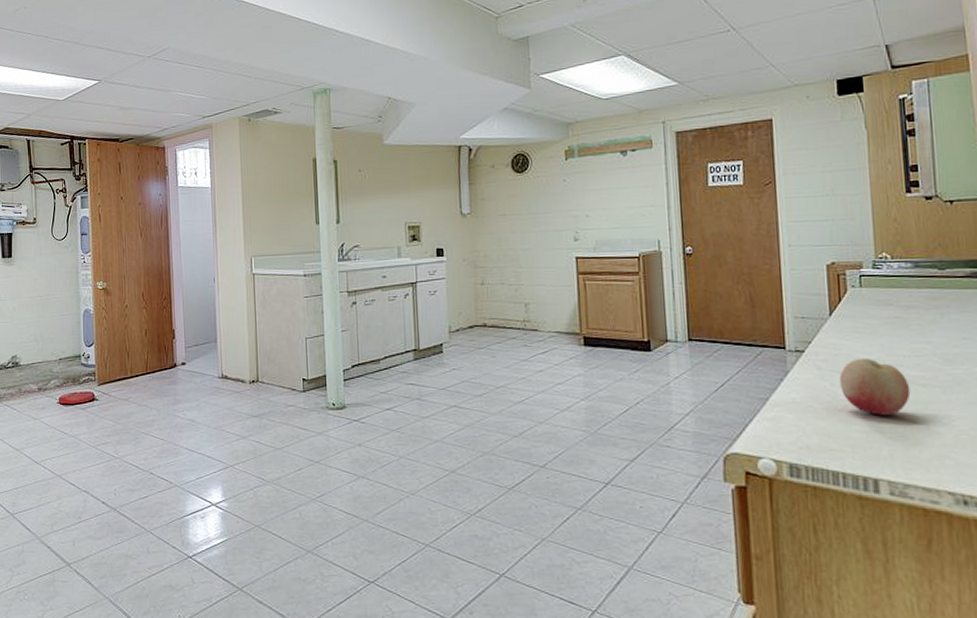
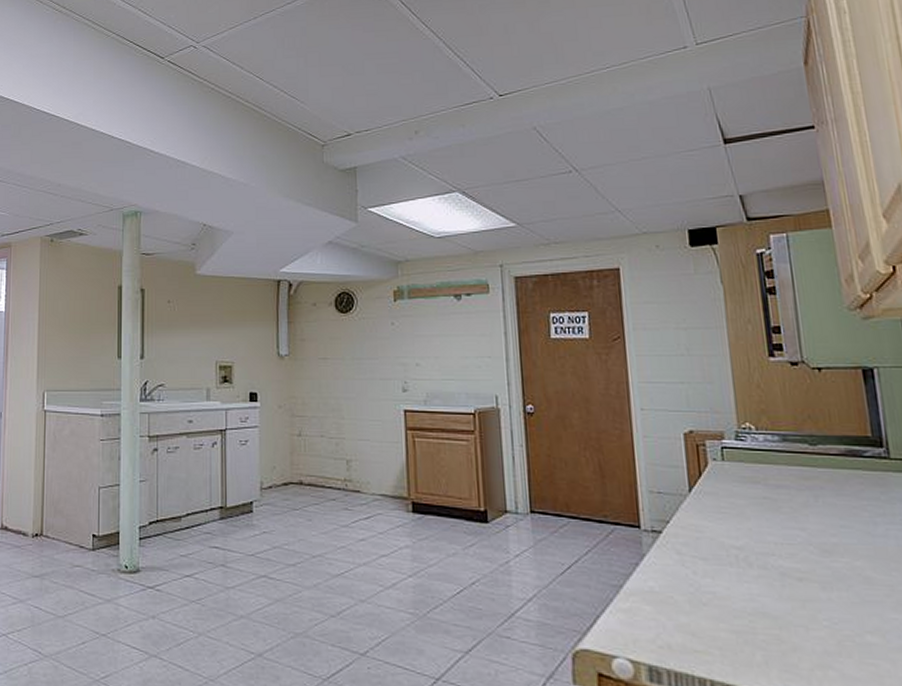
fruit: present [839,357,911,416] -> none [702,543,785,614]

